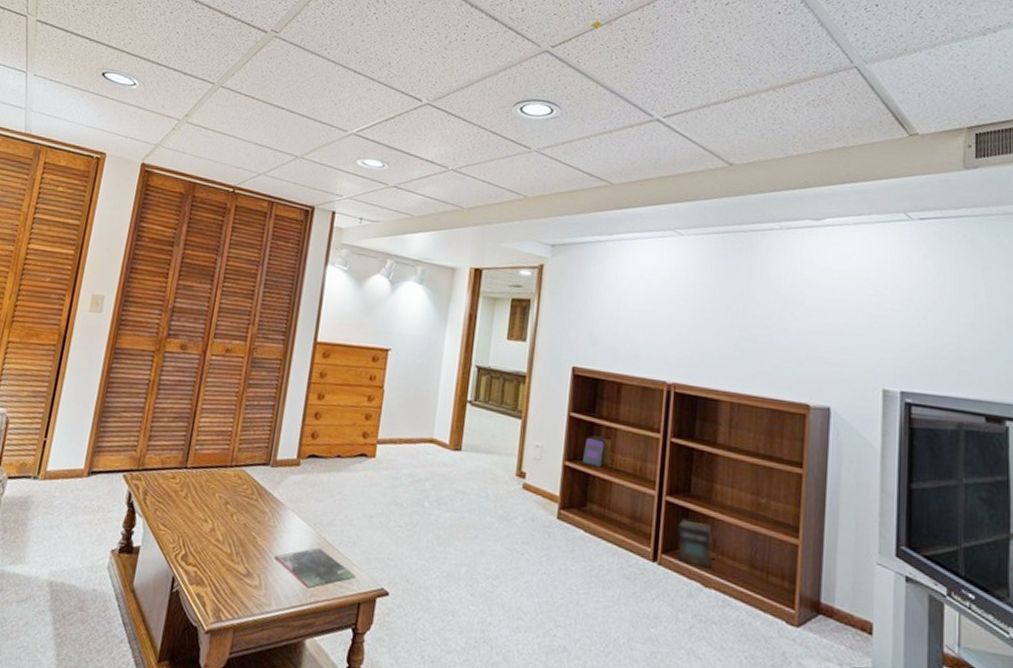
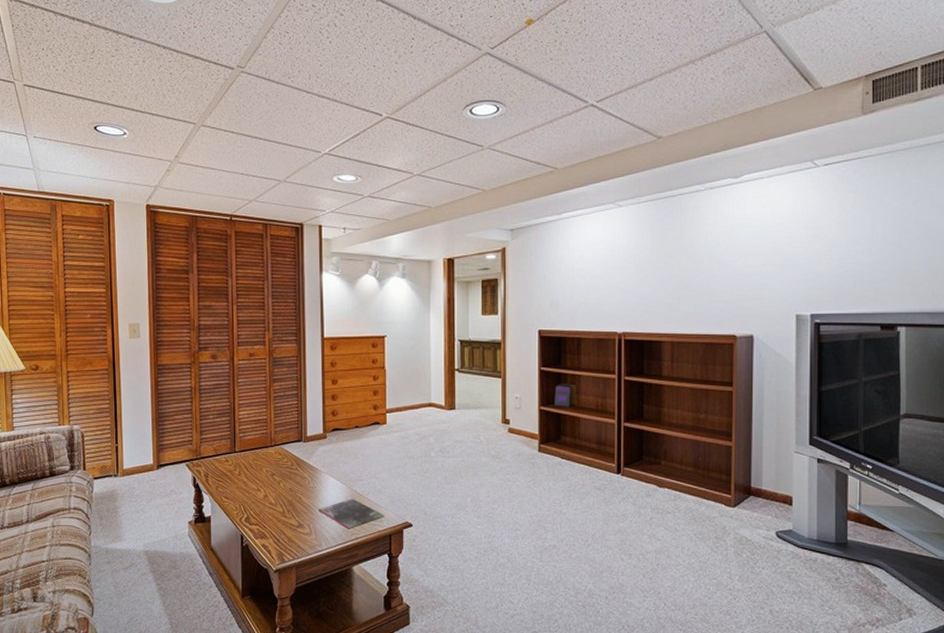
books: present [677,519,713,571] -> none [635,439,665,475]

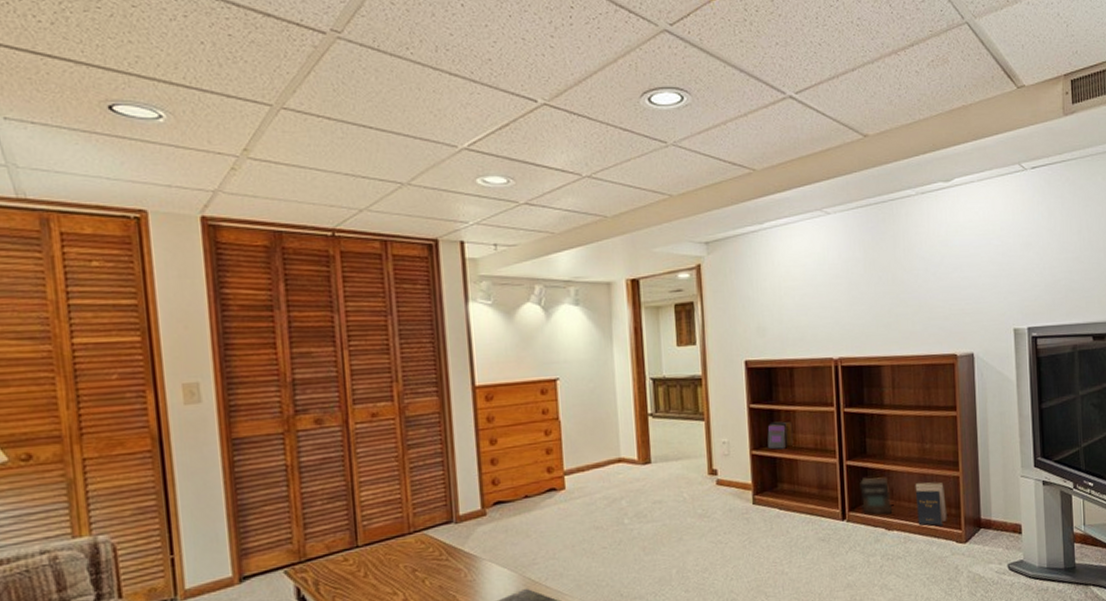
books: none [635,439,665,475] -> present [860,477,893,517]
books: none [687,448,717,489] -> present [915,482,947,527]

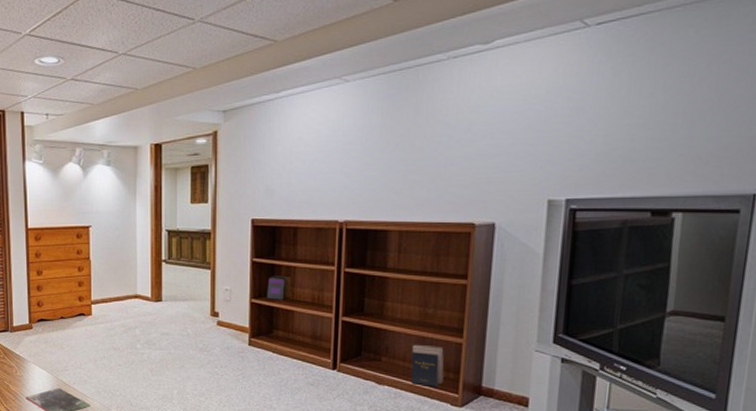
books: present [860,477,893,517] -> none [354,334,386,372]

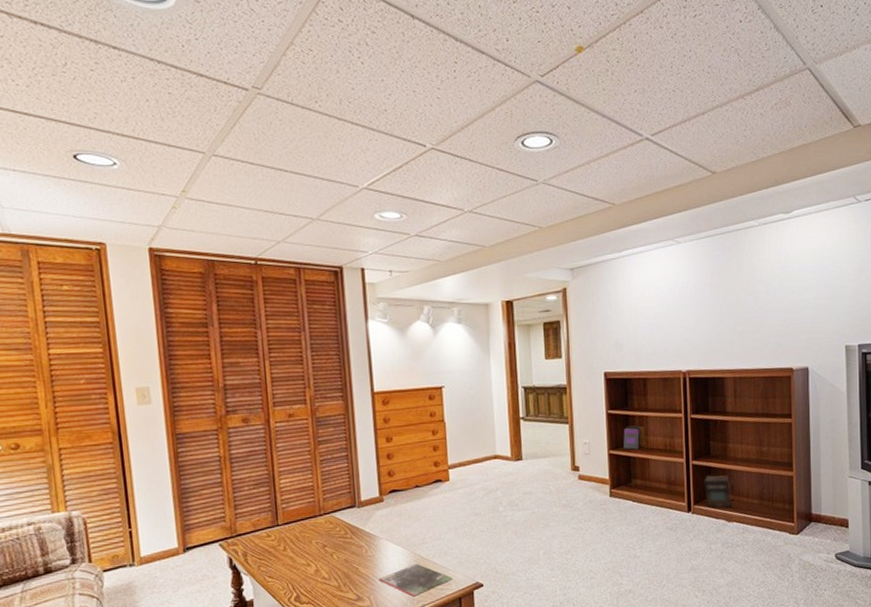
books: none [354,334,386,372] -> present [704,475,733,510]
books: present [411,344,445,388] -> none [753,480,781,520]

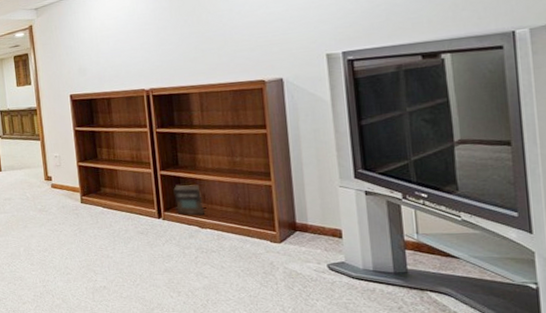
books: present [623,425,645,450] -> none [90,140,112,162]

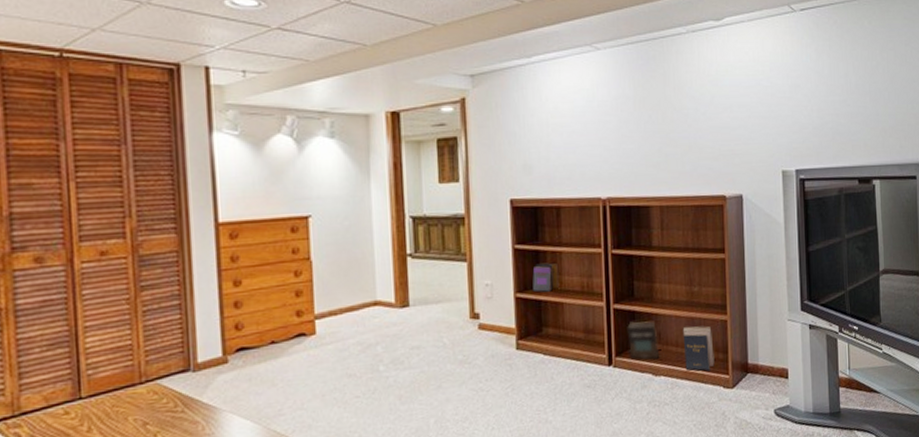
books: none [90,140,112,162] -> present [532,263,559,292]
books: none [226,189,260,228] -> present [682,326,715,372]

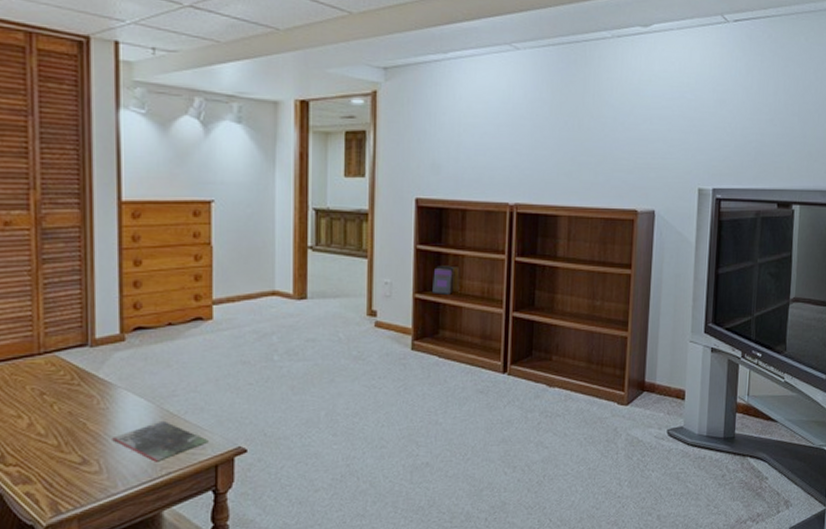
books: present [627,321,660,362] -> none [524,331,556,373]
books: present [682,326,715,372] -> none [580,340,612,387]

